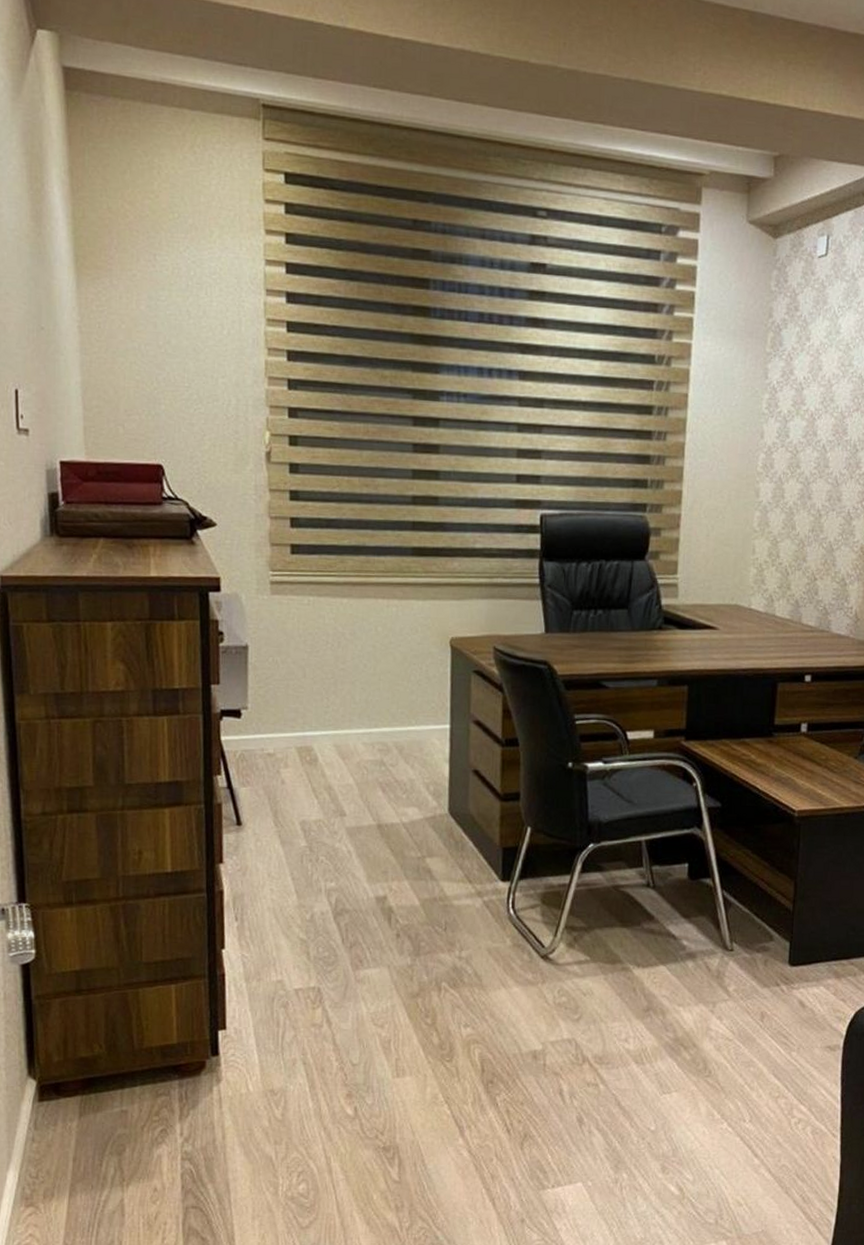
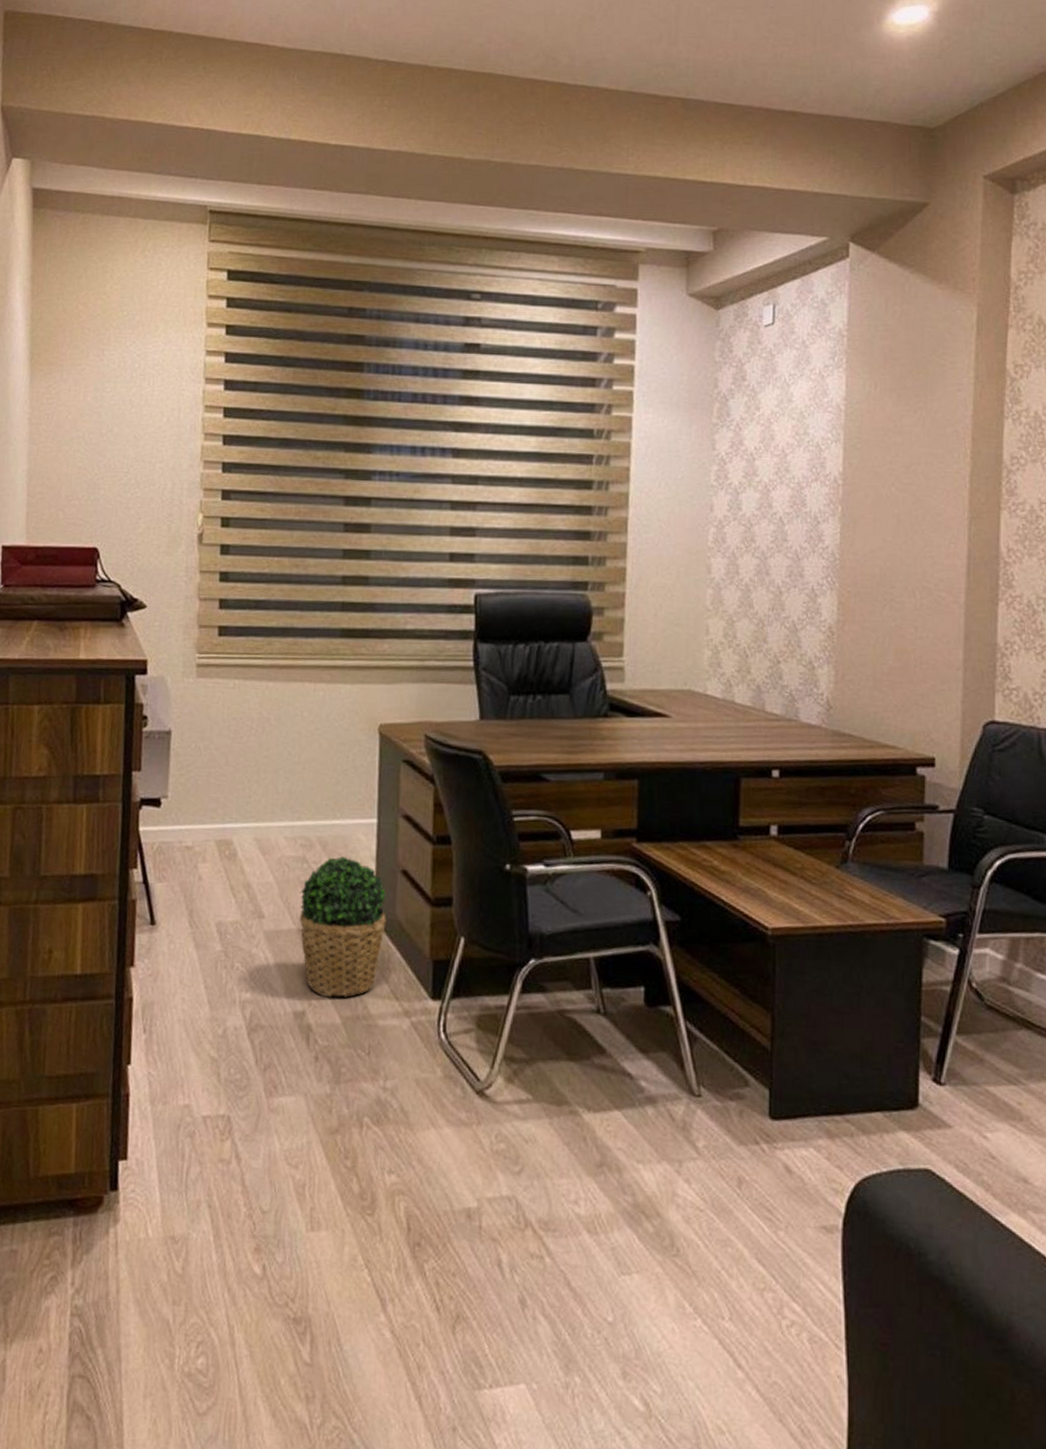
potted plant: none [378,759,460,883] -> present [299,856,386,998]

